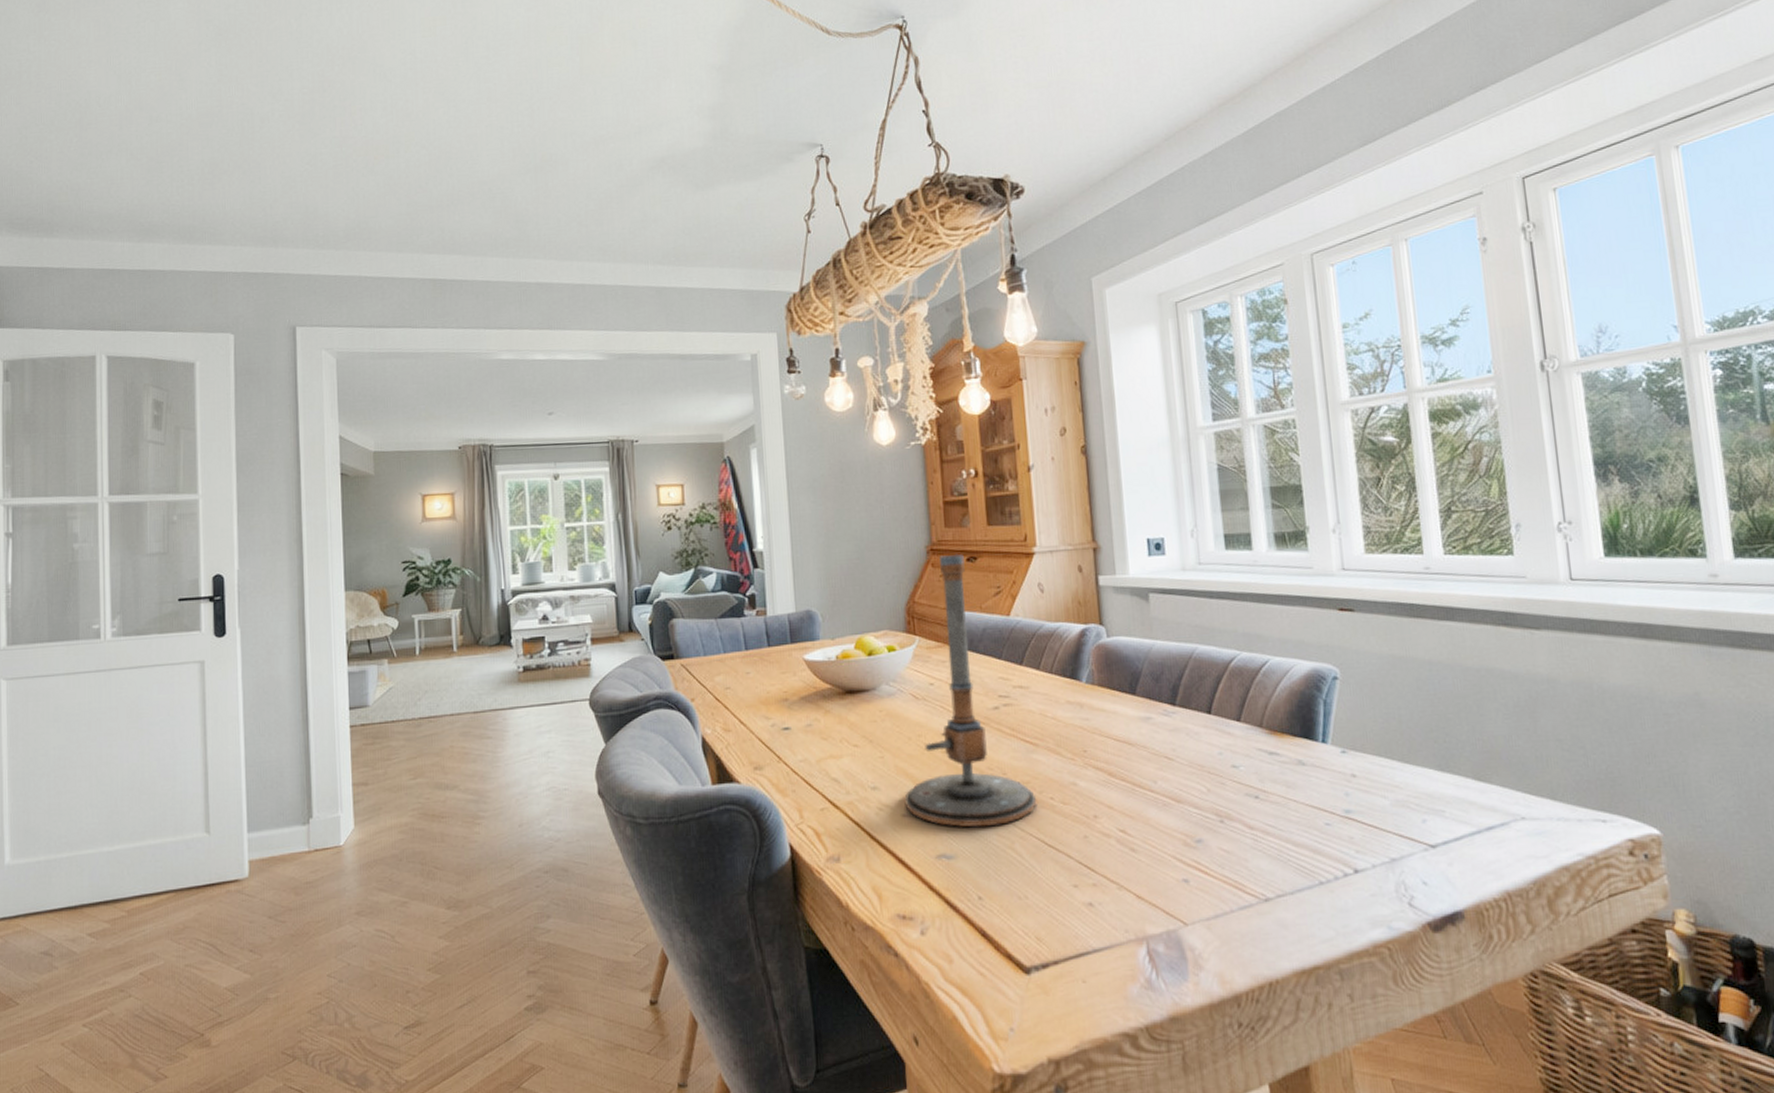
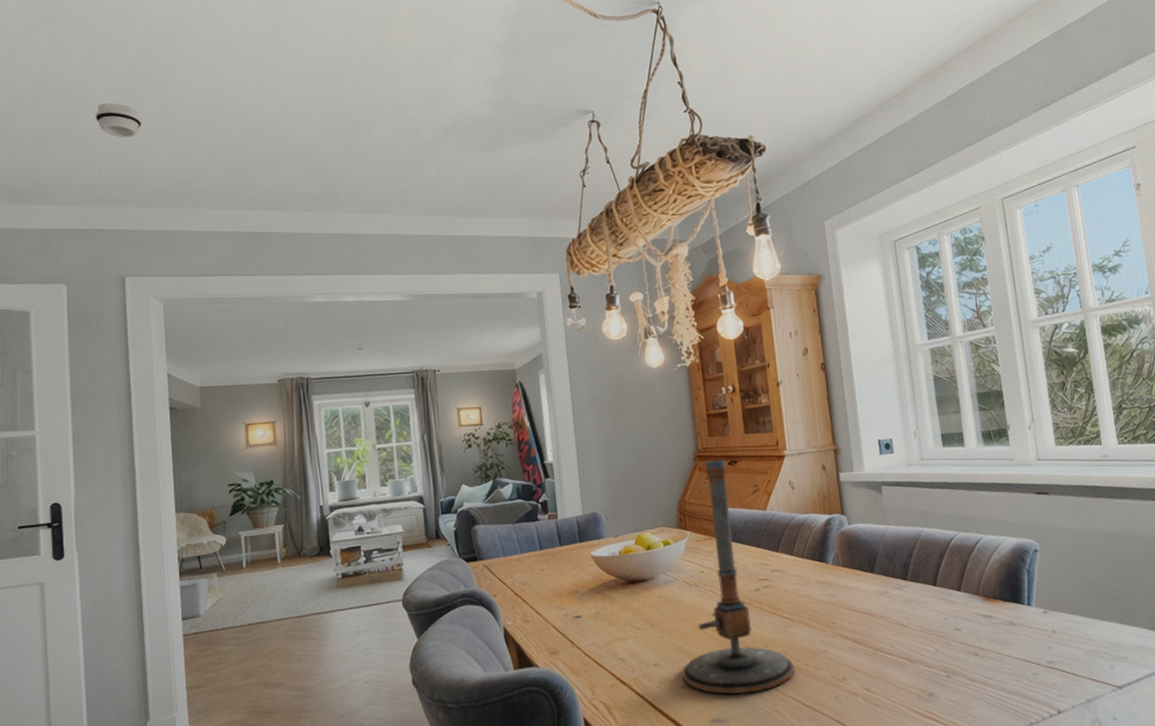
smoke detector: none [268,131,318,171] -> present [95,102,142,138]

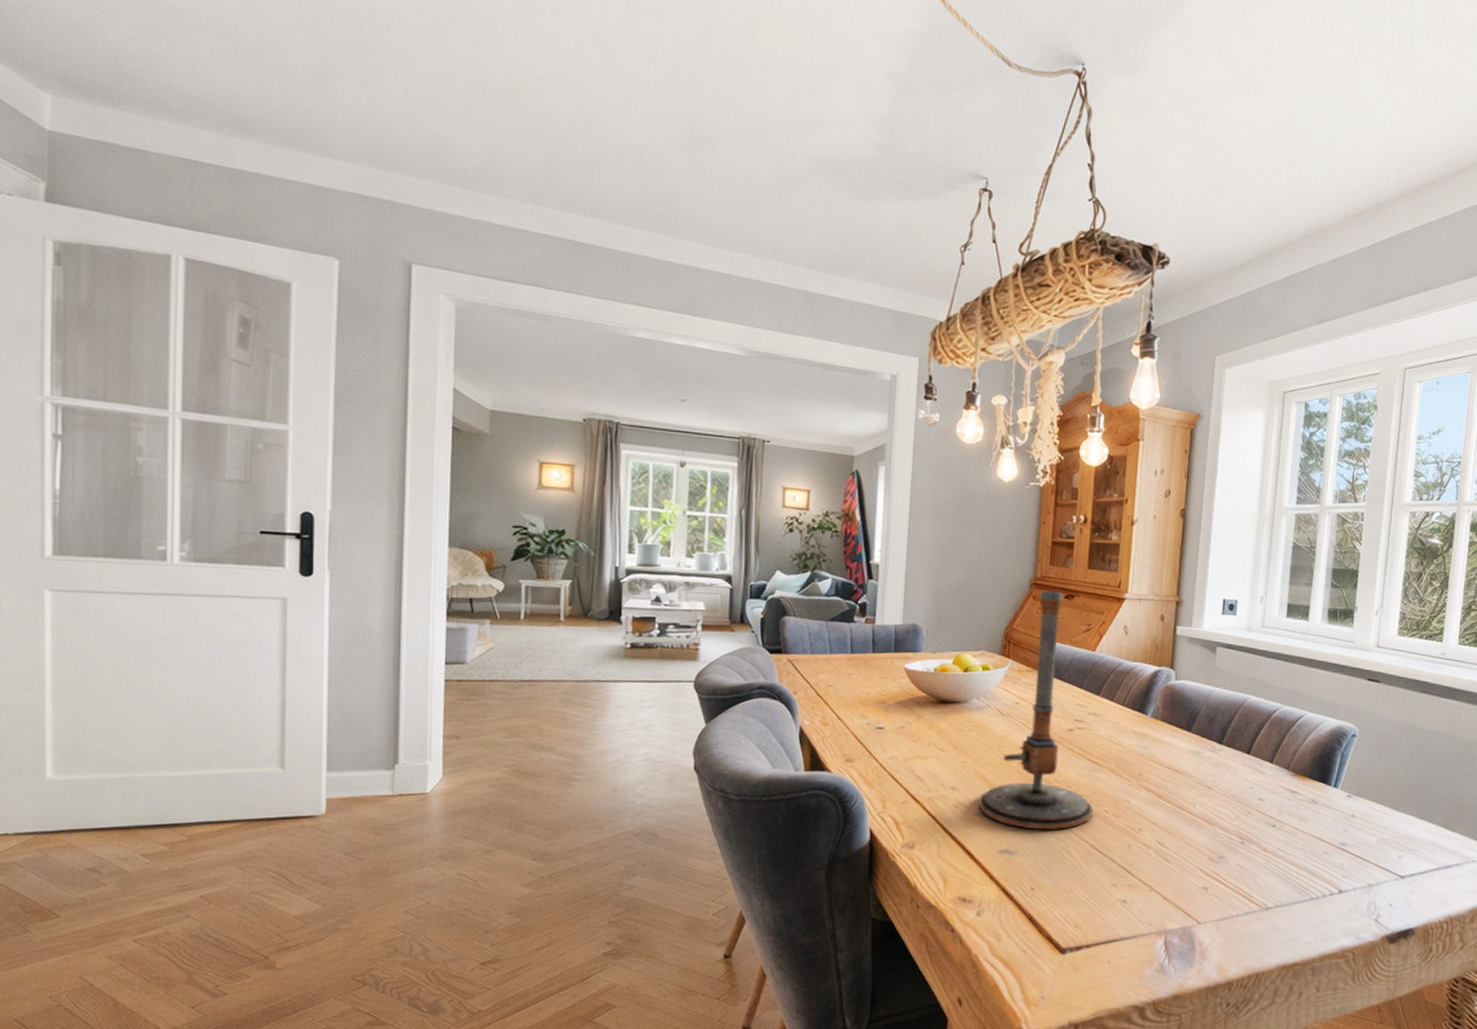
smoke detector: present [95,102,142,138] -> none [391,42,450,94]

